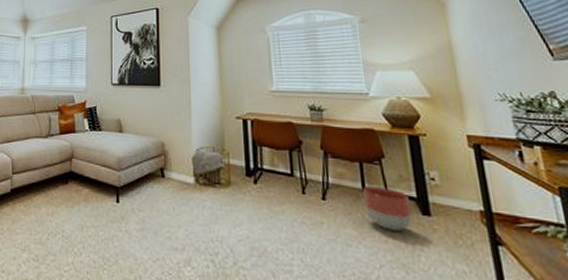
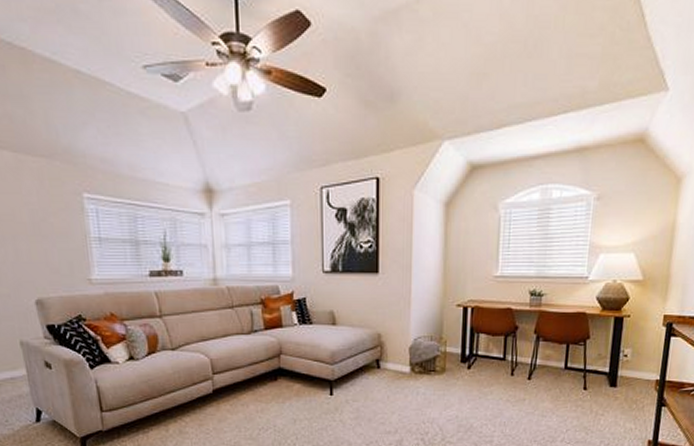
planter: present [362,186,412,231] -> none [563,365,602,401]

